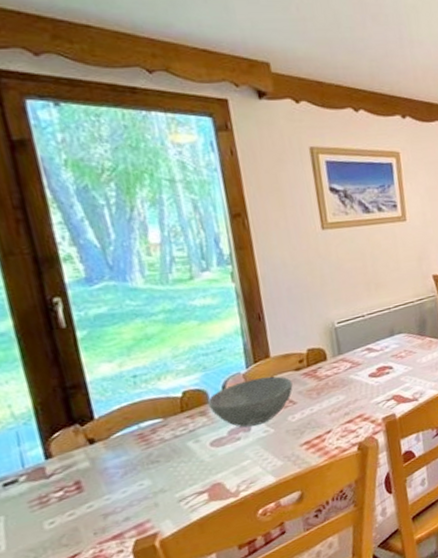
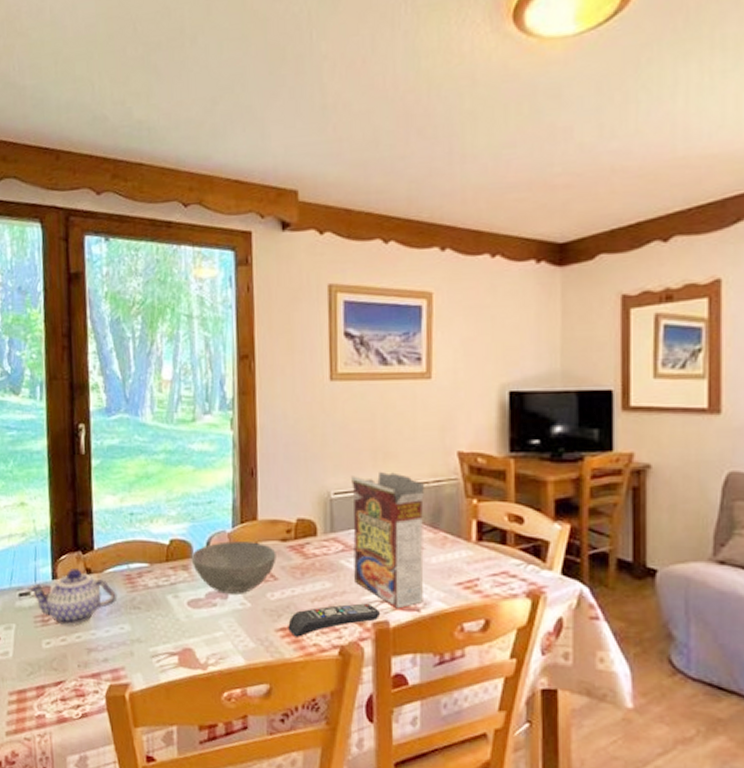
teapot: none [13,441,132,501] -> present [27,569,118,626]
remote control: none [311,404,388,446] -> present [288,603,381,637]
cereal box: none [351,298,420,403] -> present [351,472,425,609]

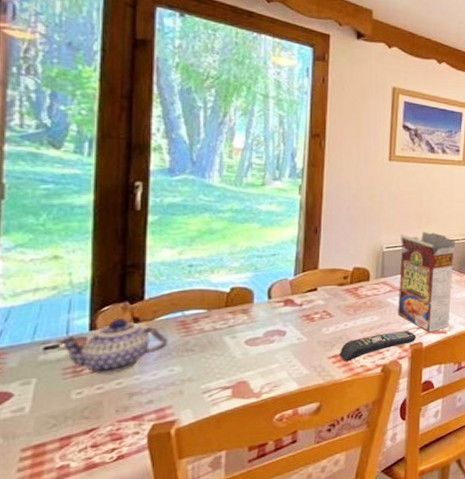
bowl: present [191,541,276,594] -> none [251,287,333,332]

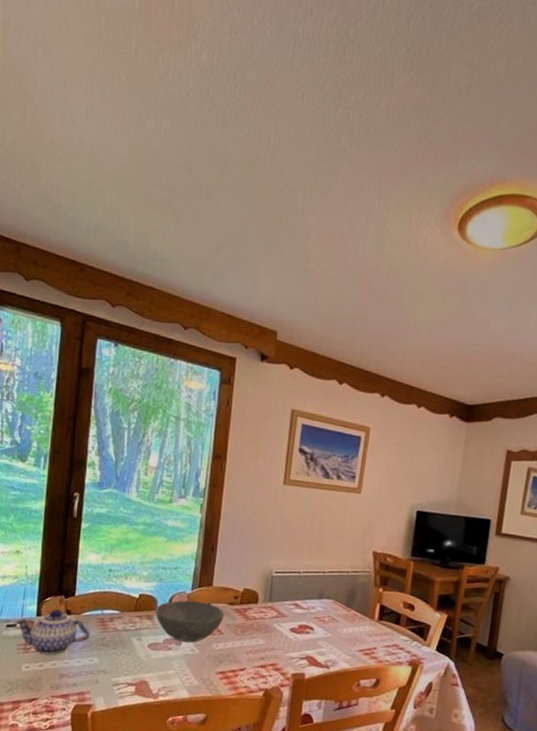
bowl: none [251,287,333,332] -> present [155,600,224,643]
remote control: present [340,330,417,362] -> none [226,658,300,680]
cereal box: present [398,232,456,333] -> none [282,560,346,665]

